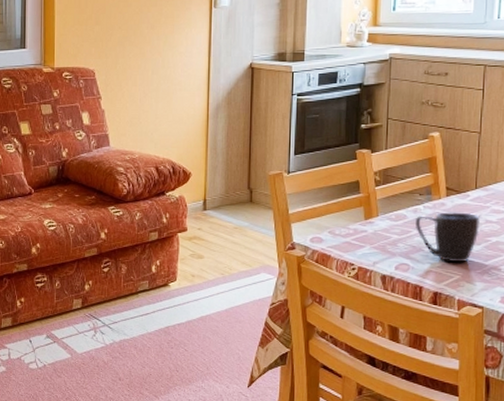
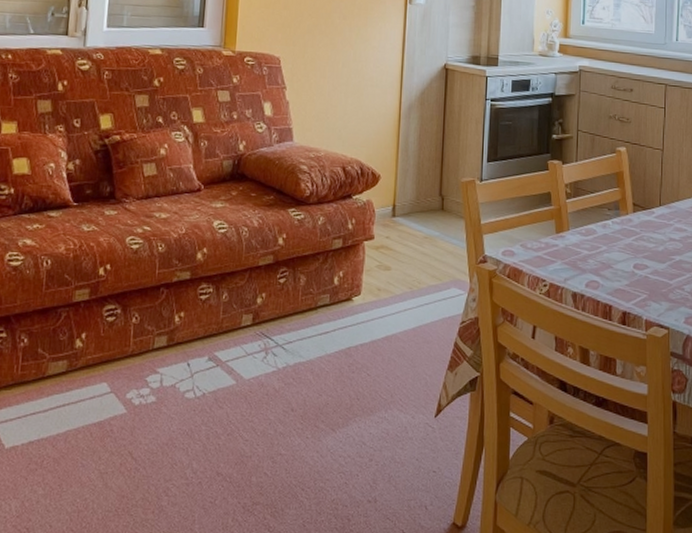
mug: present [416,212,481,262] -> none [605,228,665,280]

